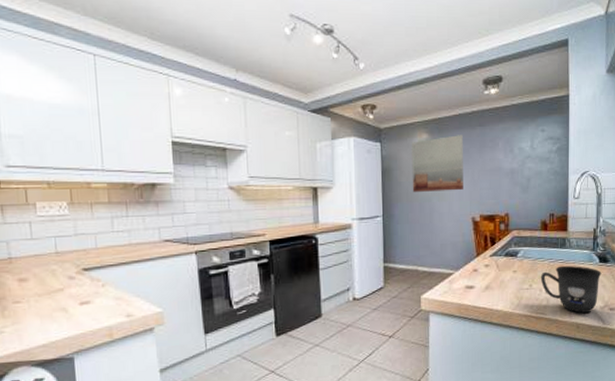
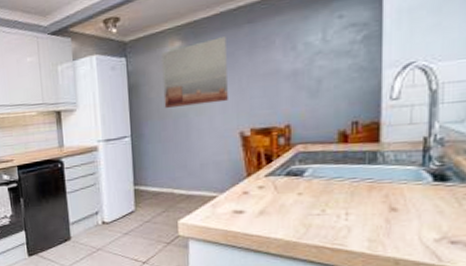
mug: present [540,265,602,313] -> none [337,185,437,246]

